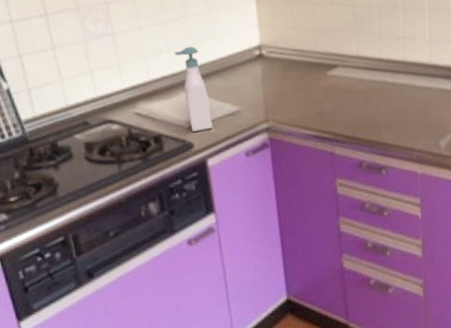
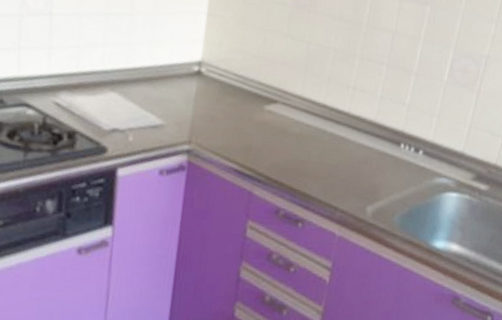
soap bottle: present [174,46,213,132] -> none [108,45,135,138]

